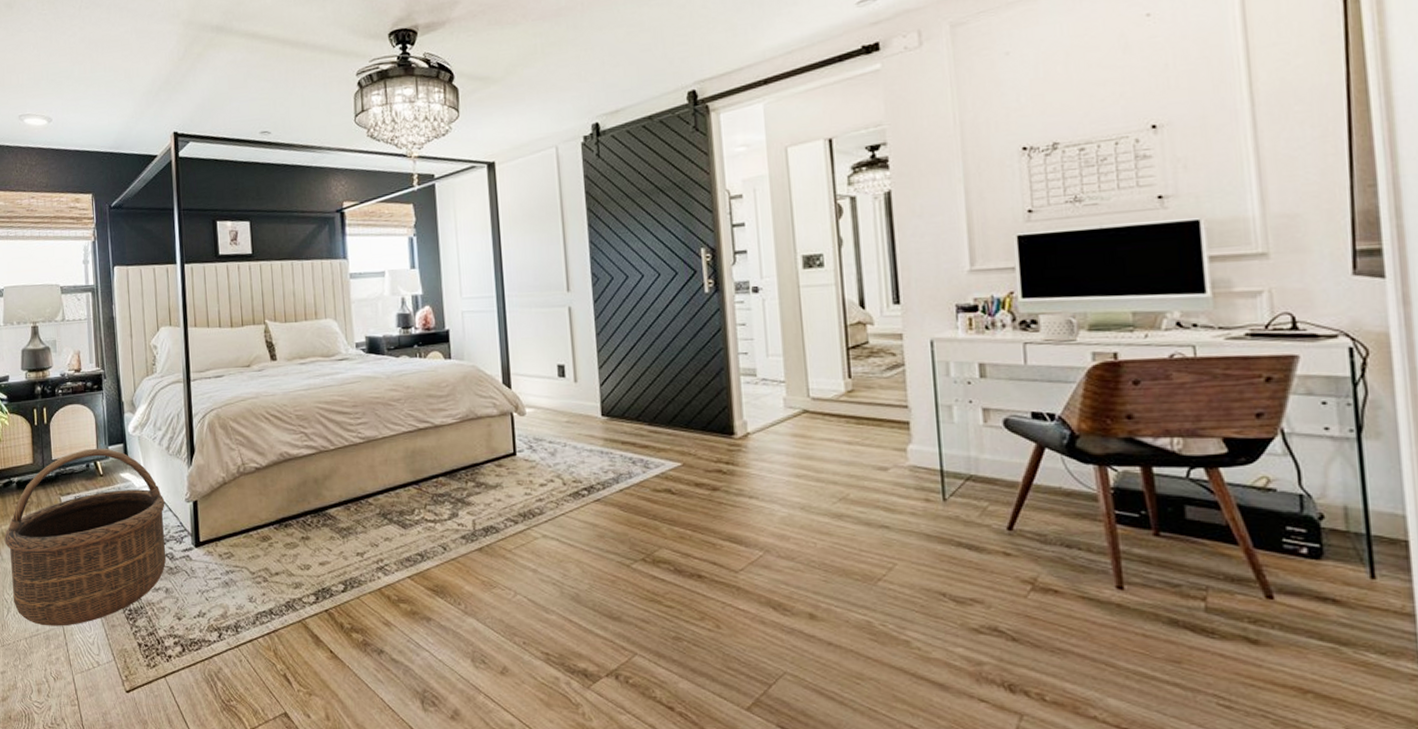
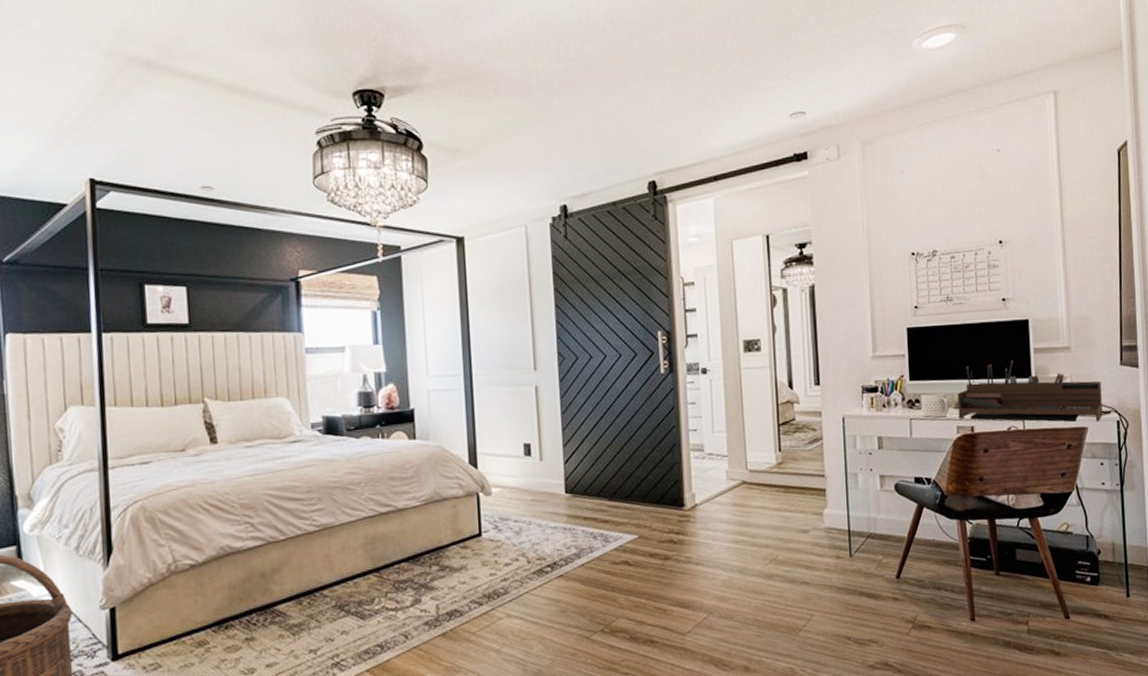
desk organizer: none [1092,271,1324,349] -> present [957,360,1103,422]

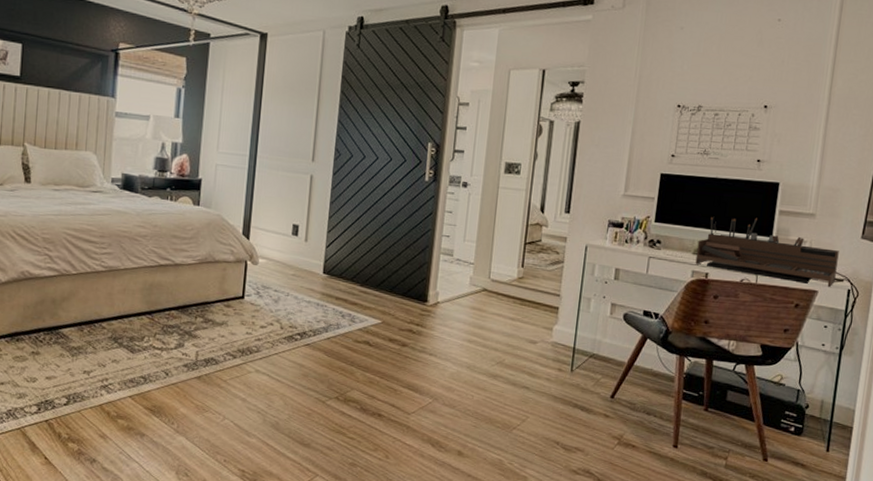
mug: present [921,393,949,418] -> none [660,236,689,261]

